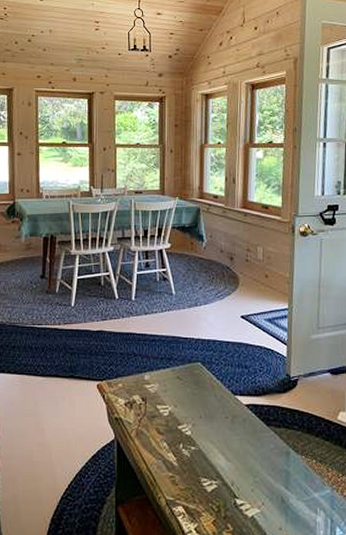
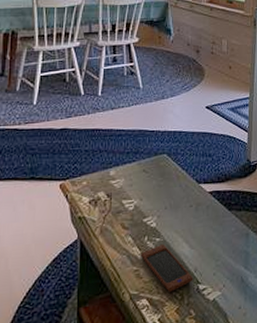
smartphone: none [176,454,230,503] -> present [141,245,193,292]

